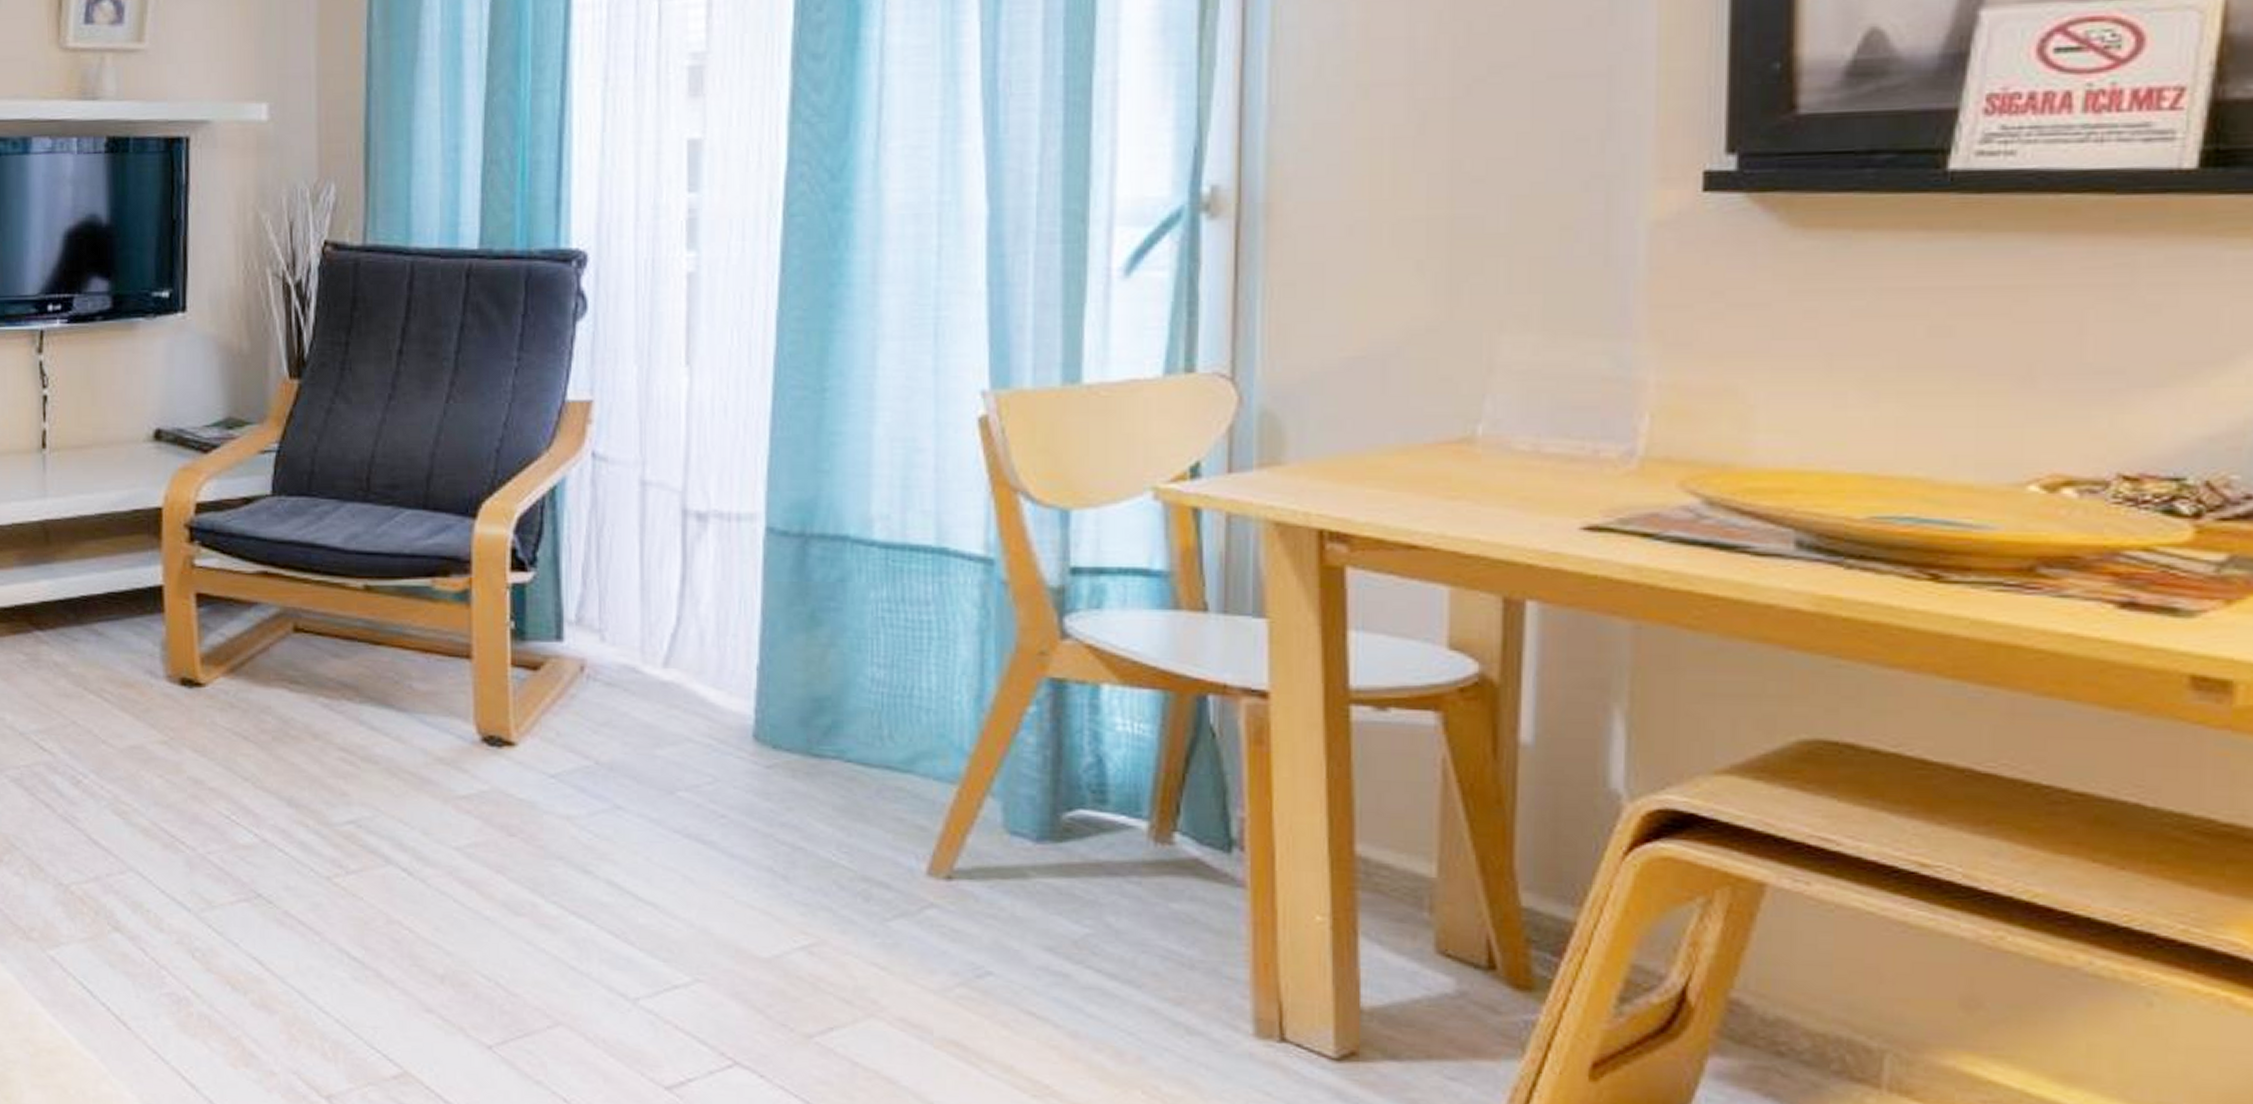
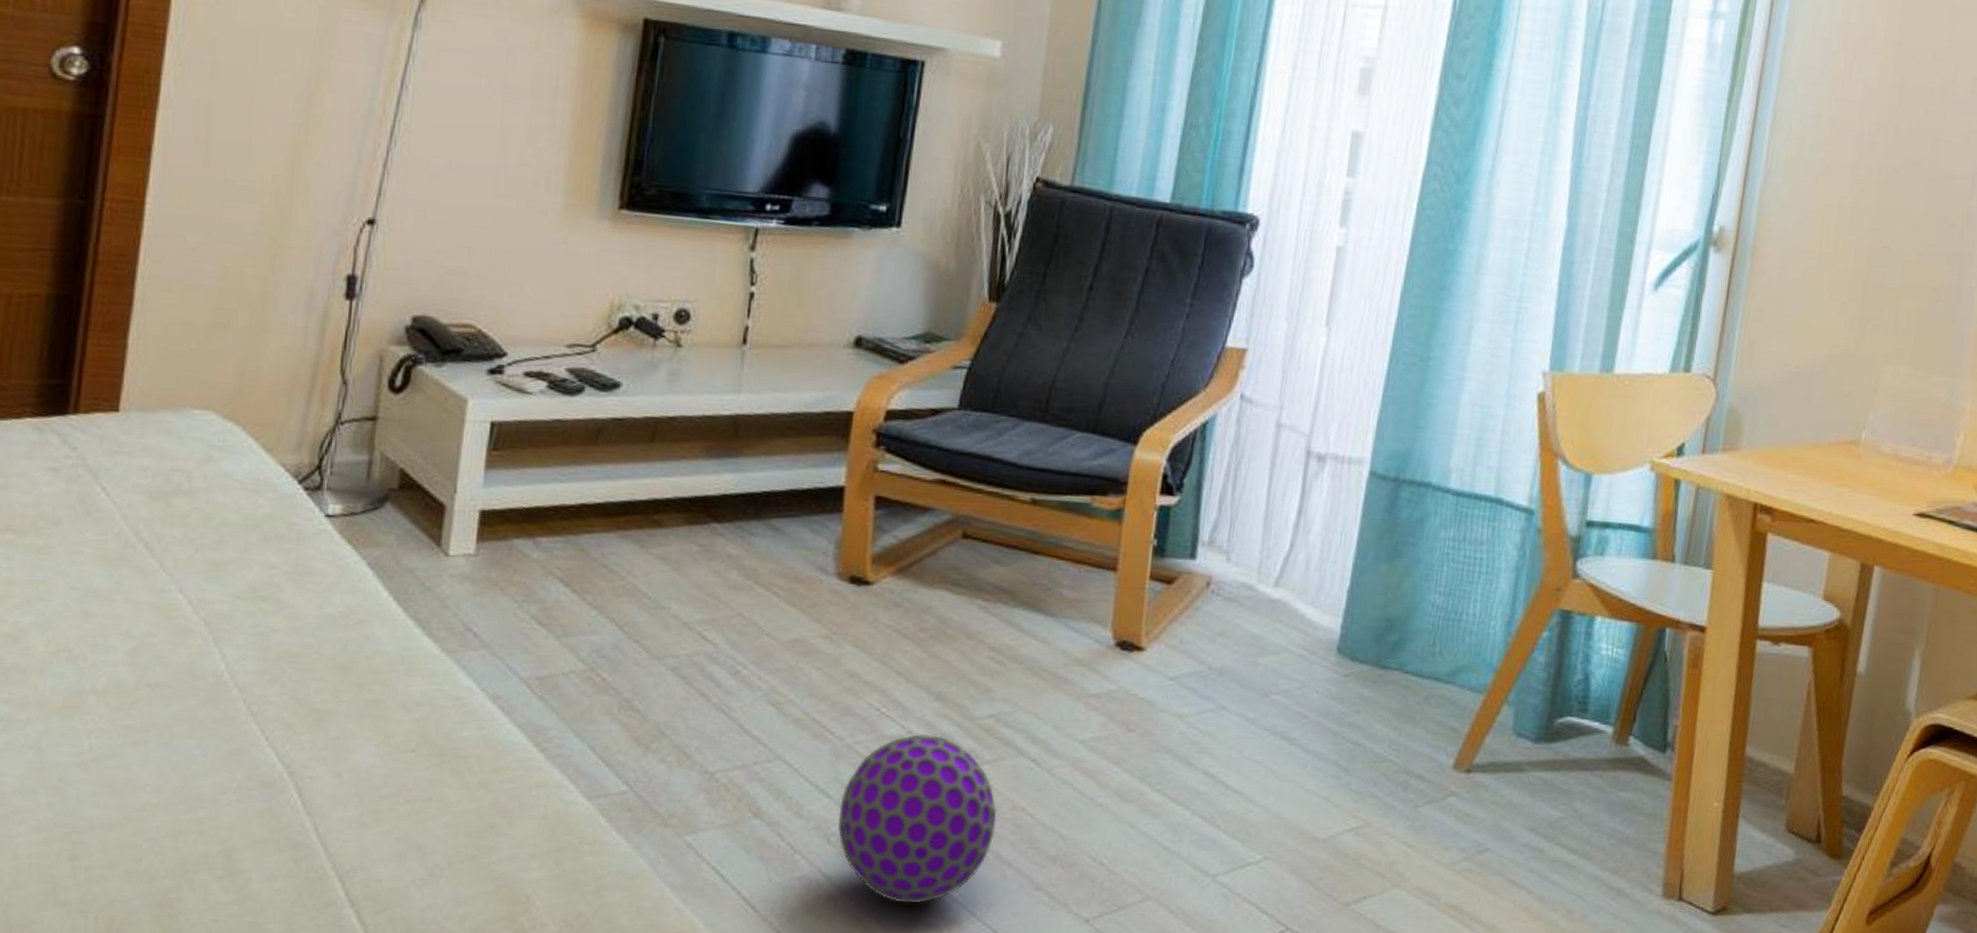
ball: none [200,842,372,1024] -> present [837,733,997,904]

